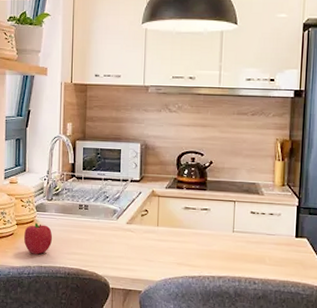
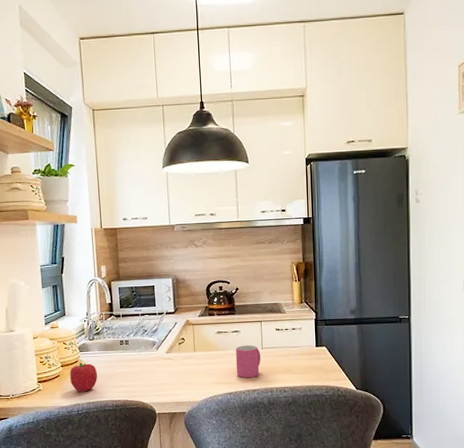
mug: none [201,225,231,264] -> present [235,345,261,379]

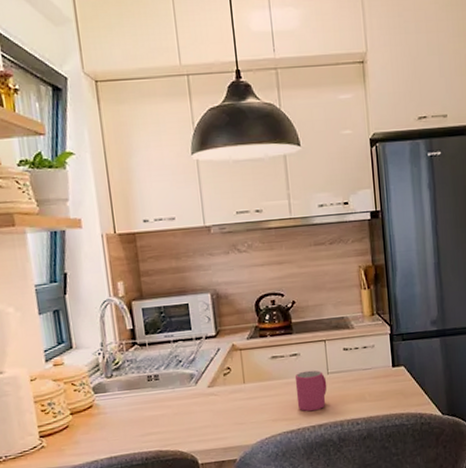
fruit: present [70,363,98,392] -> none [82,407,121,446]

